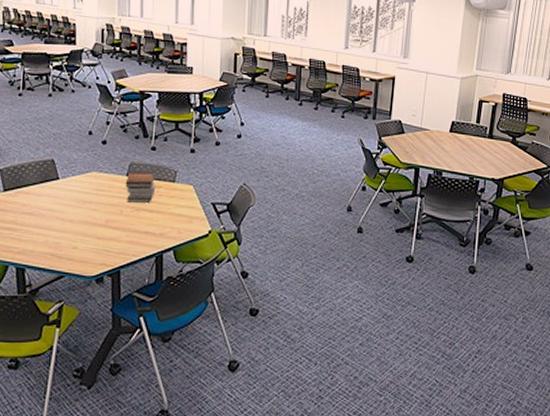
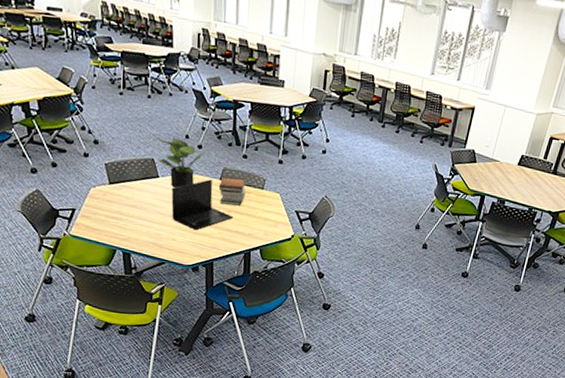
potted plant: none [56,134,110,190] -> present [156,137,205,189]
laptop: none [72,176,142,235] -> present [171,179,233,230]

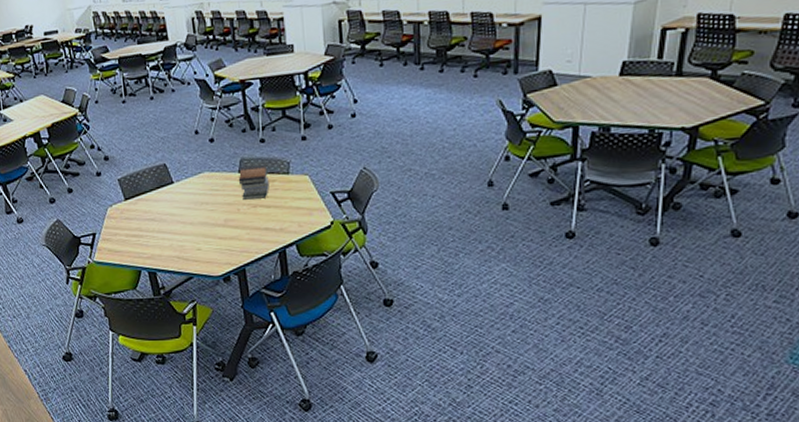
potted plant: present [156,137,205,189] -> none [165,135,218,192]
laptop: present [171,179,233,230] -> none [189,174,260,235]

